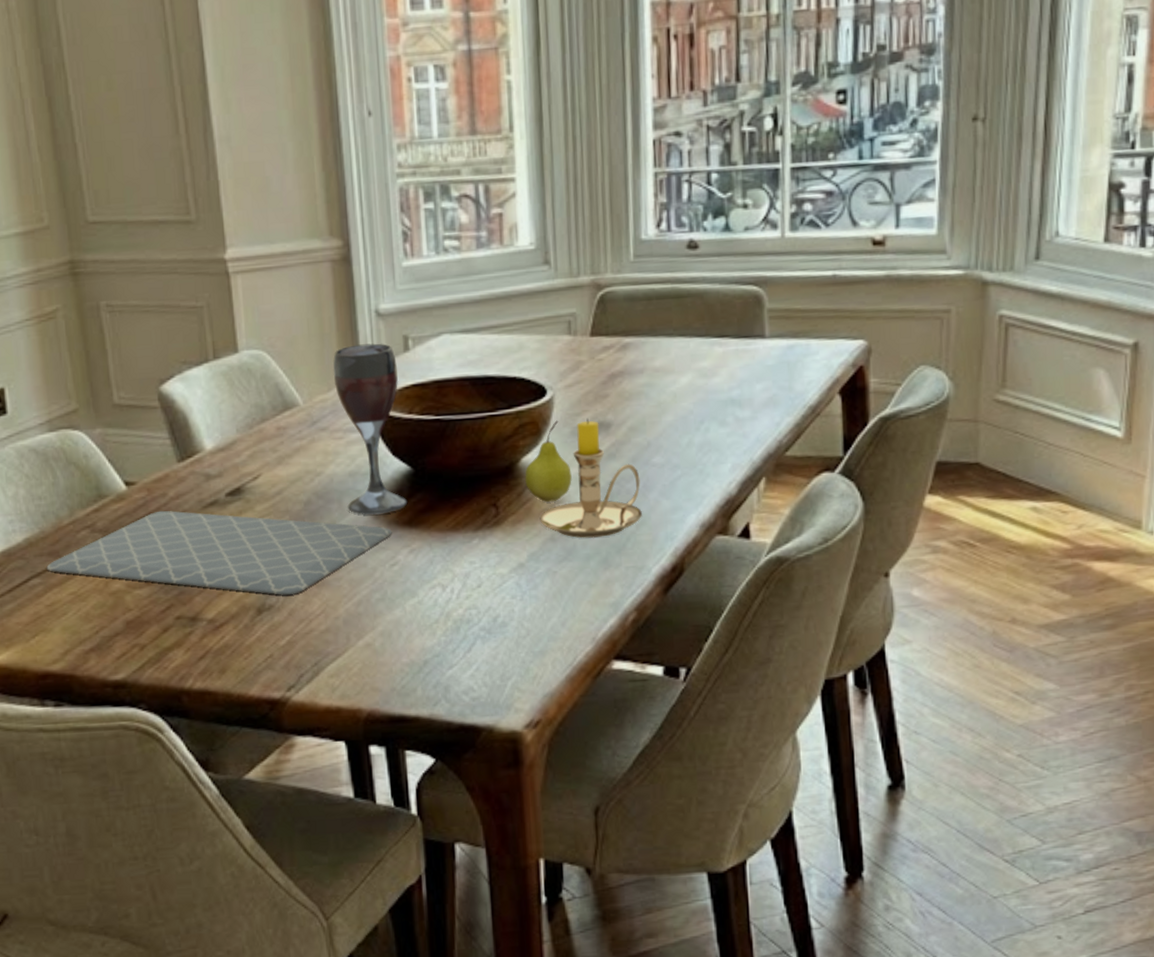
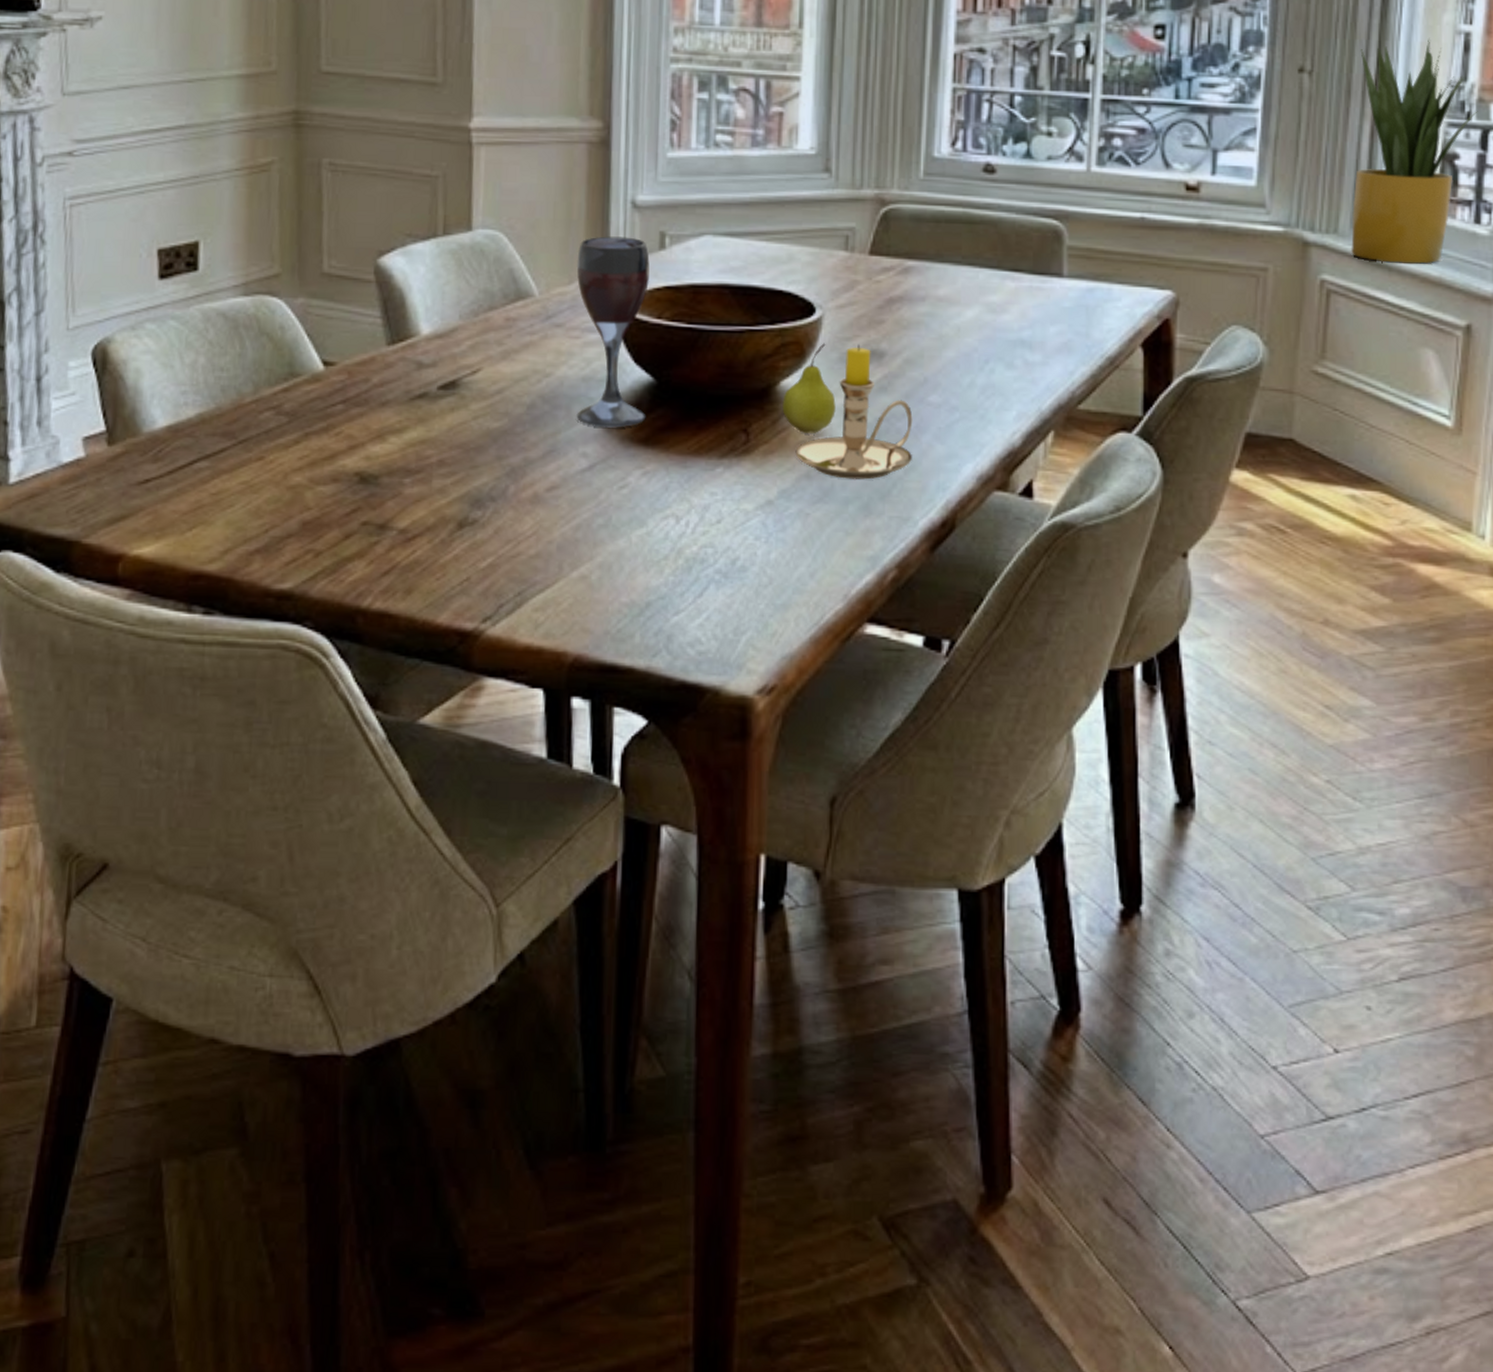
placemat: present [46,510,392,595] -> none [217,398,625,510]
planter: none [1025,74,1142,293] -> present [1350,38,1478,264]

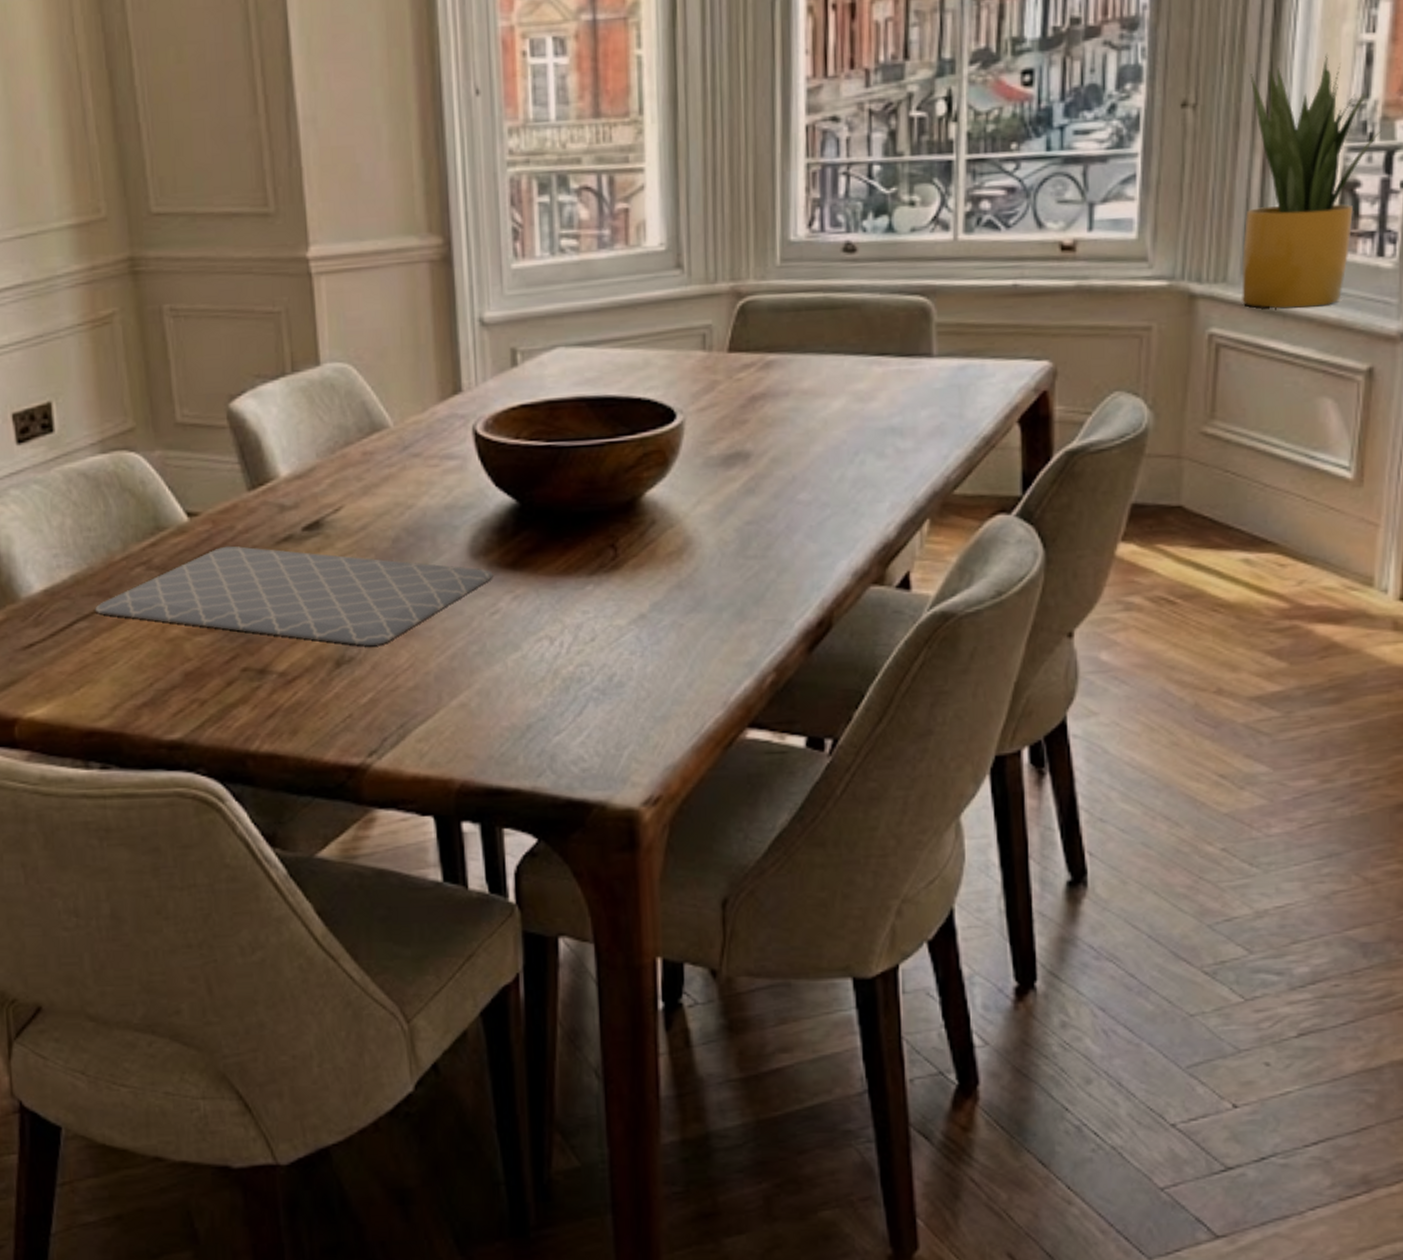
placemat: none [217,398,625,510] -> present [95,546,493,646]
cup: present [576,236,650,428] -> none [428,357,512,555]
fruit: present [782,343,836,433] -> none [648,449,703,543]
candlestick: present [795,344,913,480] -> none [665,447,784,586]

